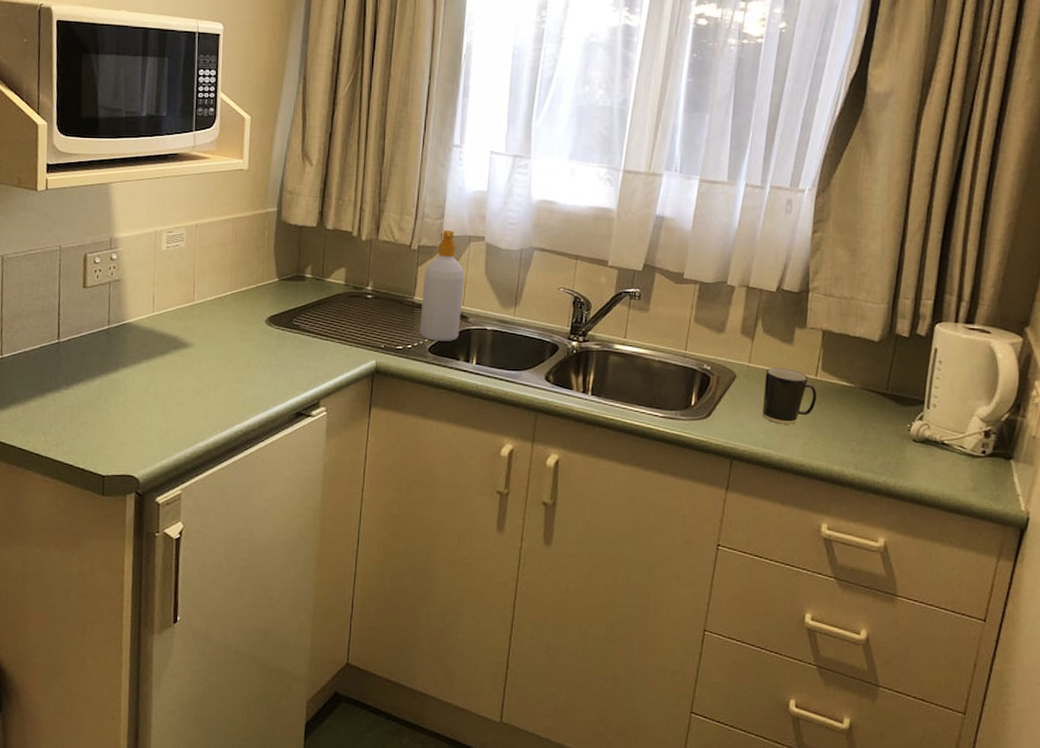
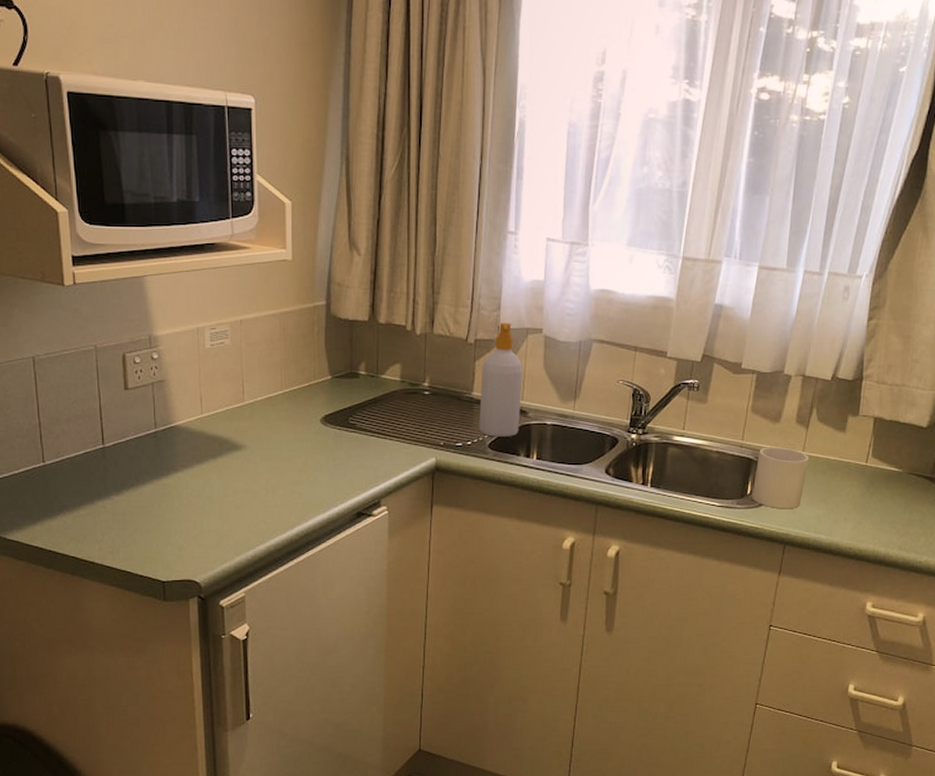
cup: none [696,357,755,423] -> present [752,447,809,510]
mug: present [762,368,817,424] -> none [814,456,867,510]

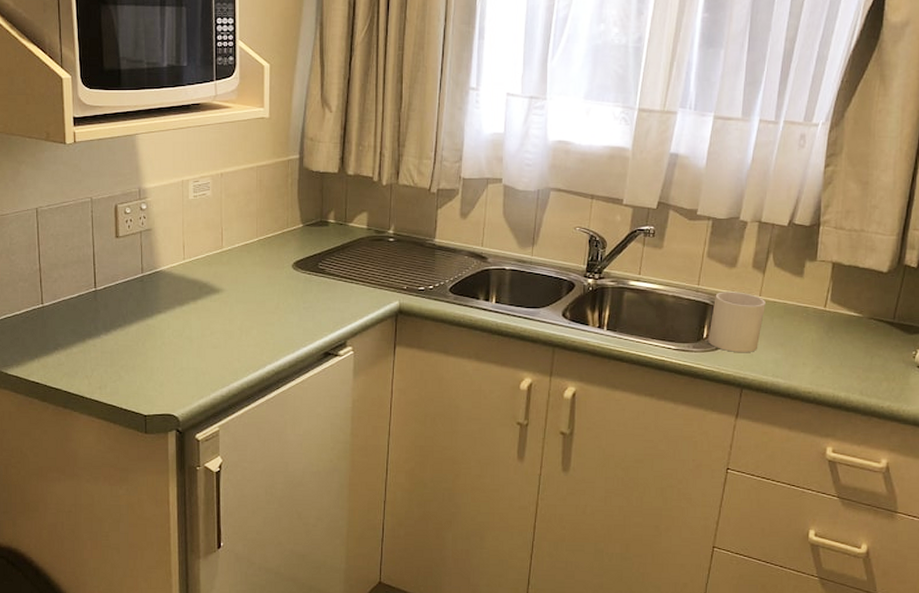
soap bottle: present [478,322,523,437] -> none [440,172,483,281]

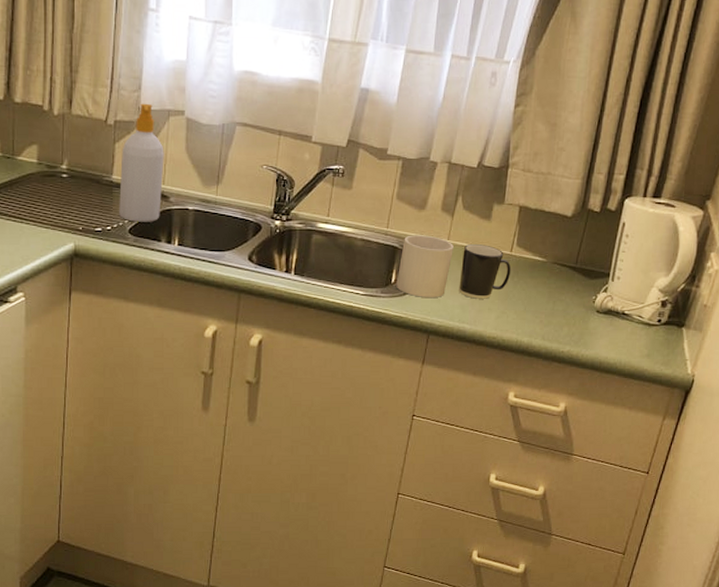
soap bottle: none [440,172,483,281] -> present [118,103,164,222]
mug: none [772,300,826,354] -> present [459,244,512,299]

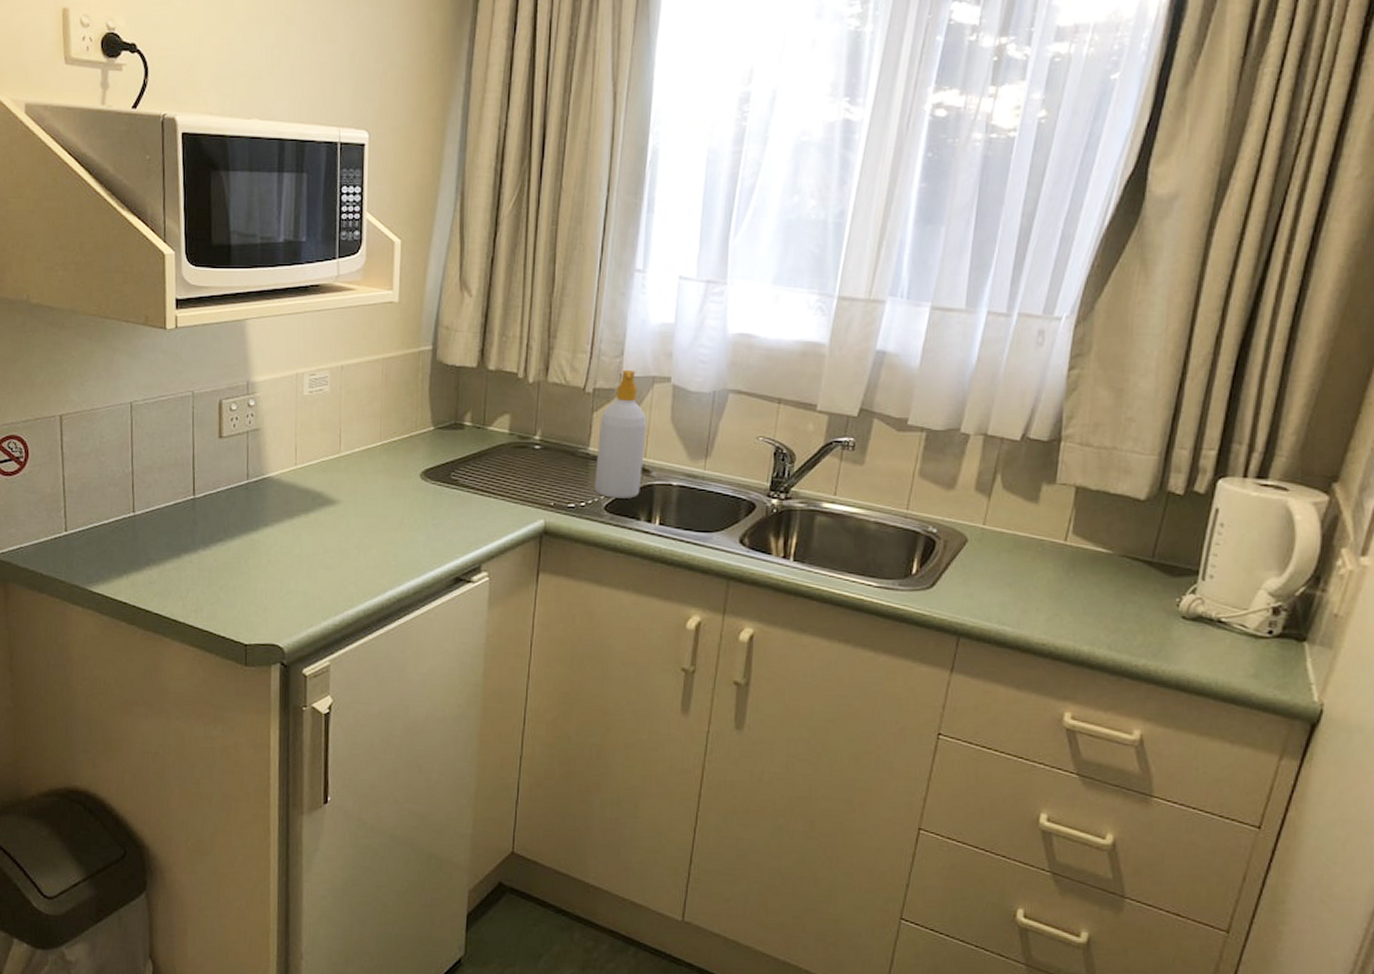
cup: present [396,235,454,299] -> none [918,518,991,594]
mug: present [459,244,512,299] -> none [997,531,1066,597]

